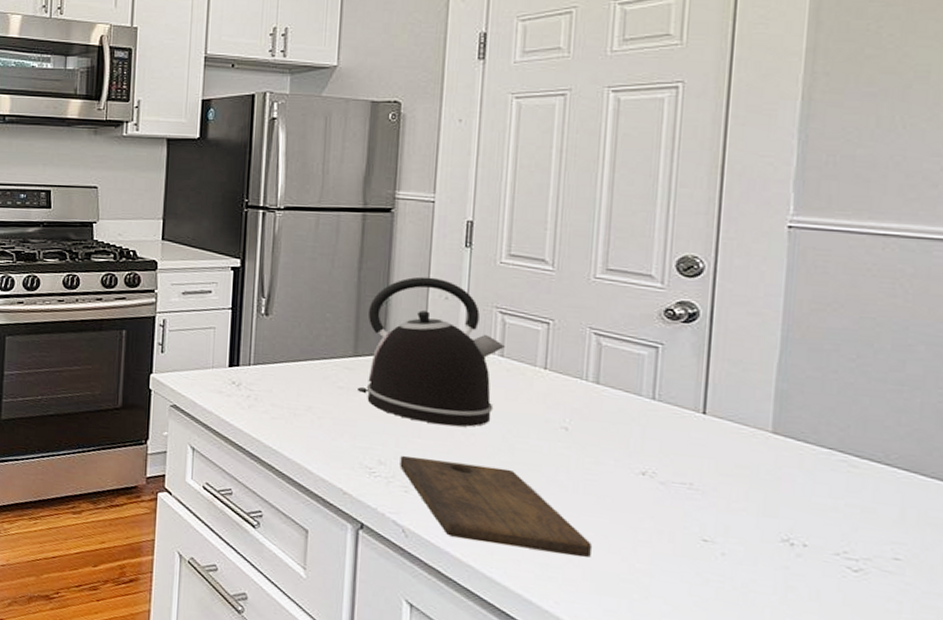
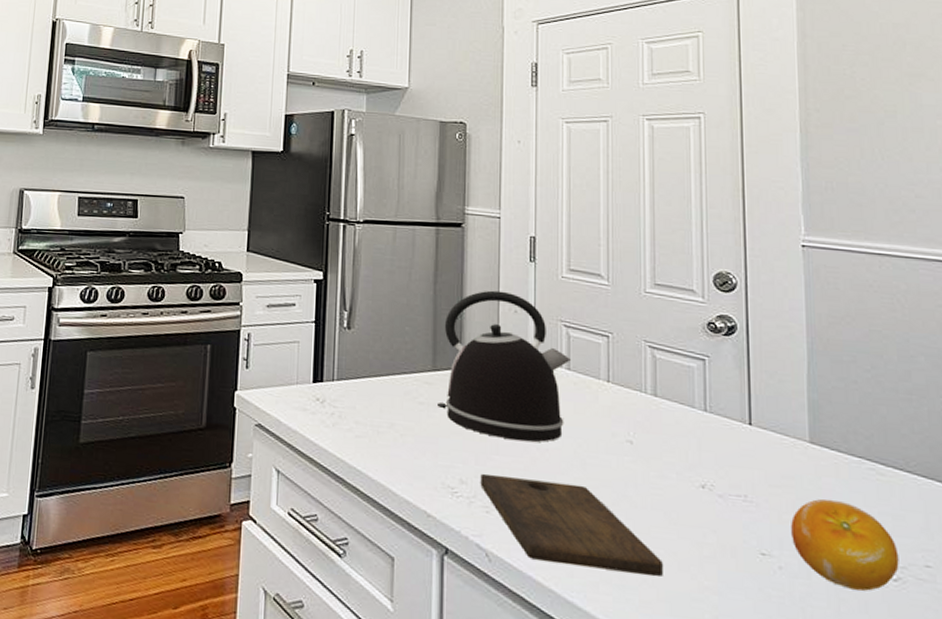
fruit: none [739,489,864,580] -> present [791,499,899,591]

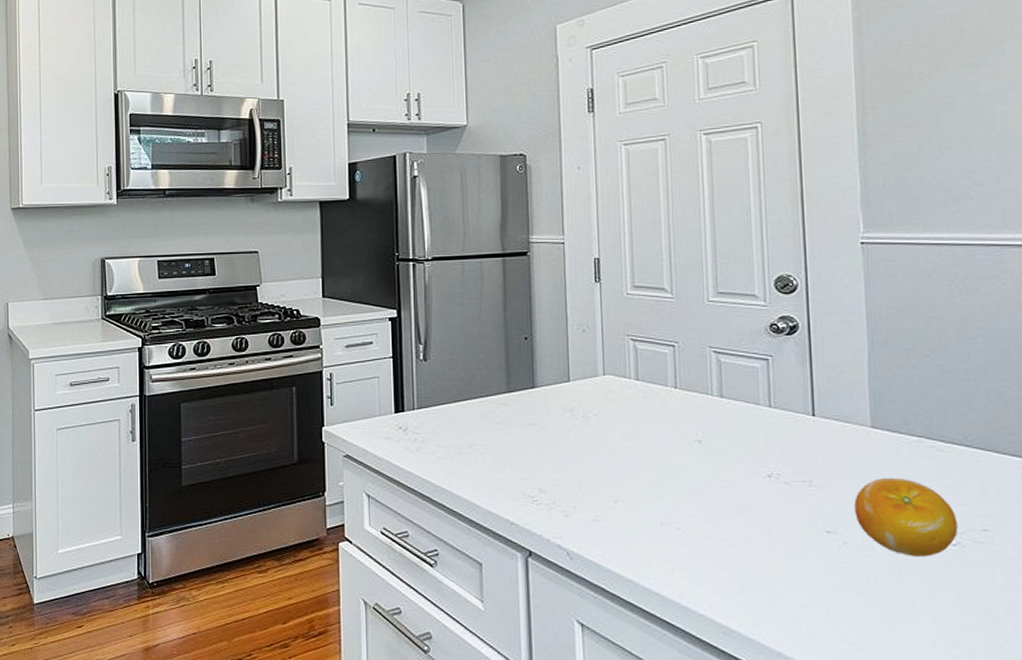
kettle: present [438,290,571,442] -> none [514,312,639,450]
cutting board: present [480,473,663,576] -> none [558,481,734,559]

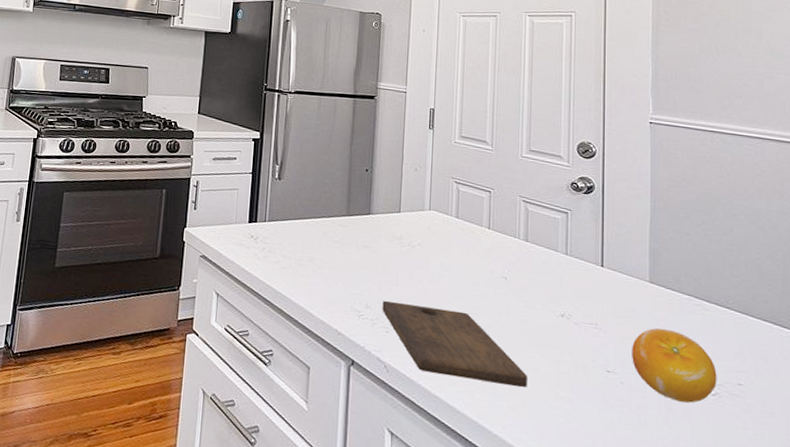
cutting board: none [558,481,734,559] -> present [382,300,527,387]

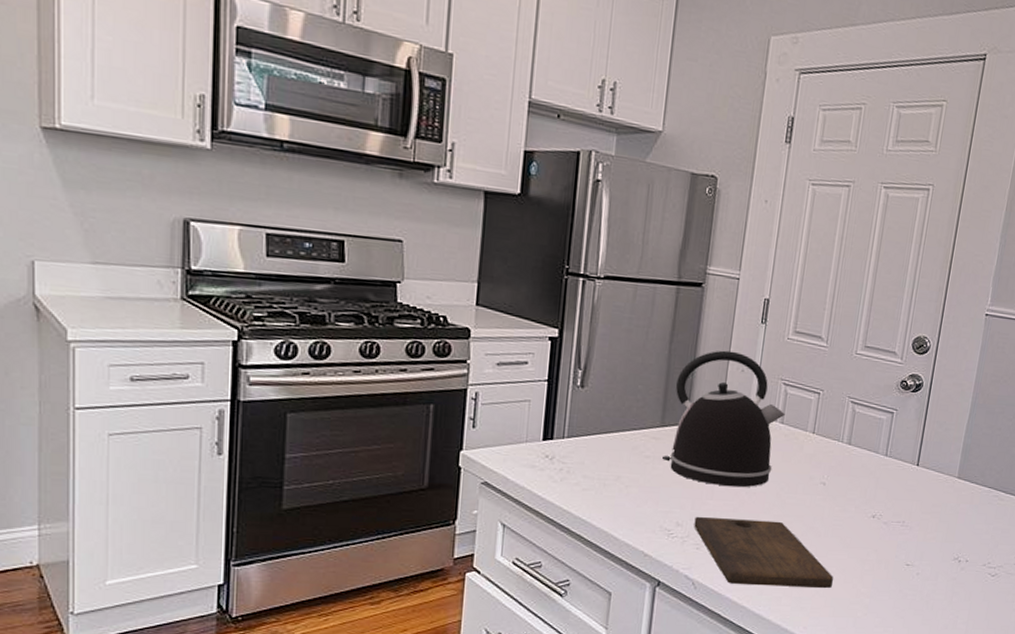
kettle: none [350,151,459,276] -> present [662,350,785,488]
fruit: present [632,328,717,403] -> none [930,520,1000,585]

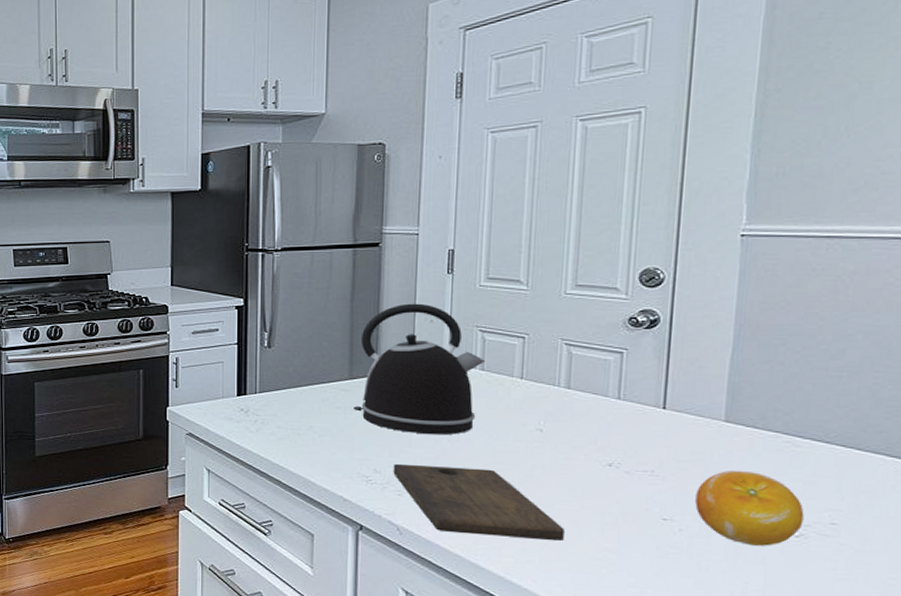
fruit: none [930,520,1000,585] -> present [695,470,805,546]

